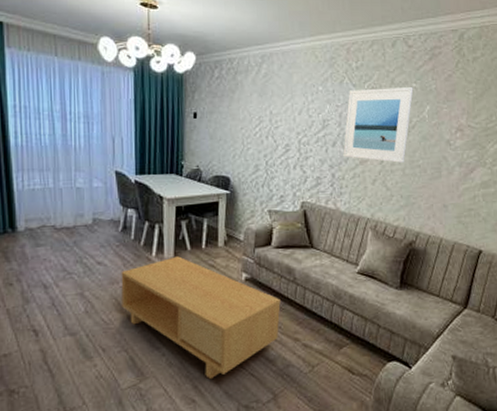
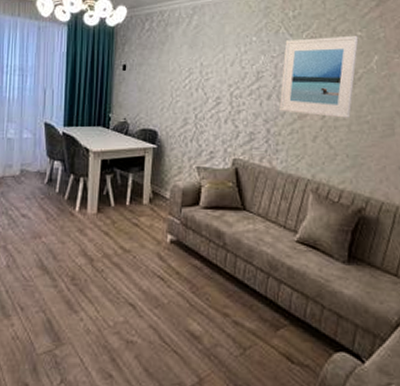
coffee table: present [121,256,281,380] -> none [43,212,209,353]

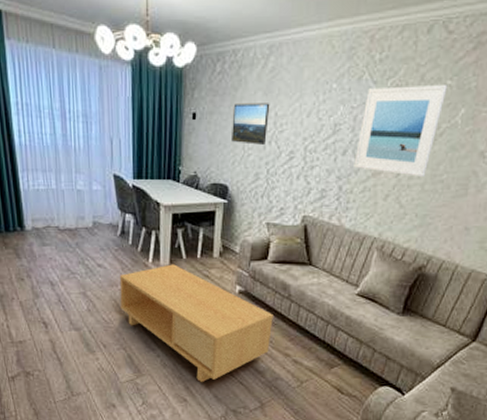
coffee table: none [43,212,209,353] -> present [119,264,273,383]
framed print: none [160,55,196,93] -> present [232,103,270,146]

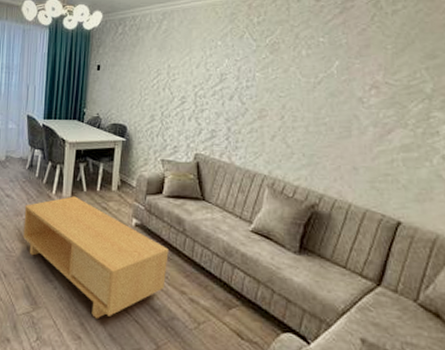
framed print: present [232,103,270,146] -> none [130,57,164,92]
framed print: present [354,85,448,176] -> none [240,42,321,119]

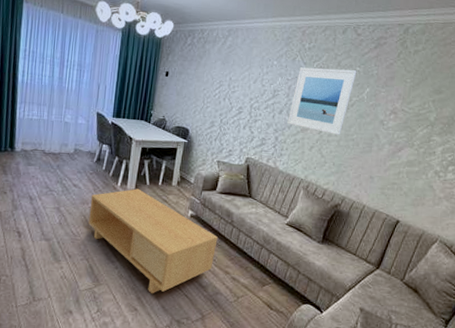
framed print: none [240,42,321,119] -> present [287,67,357,135]

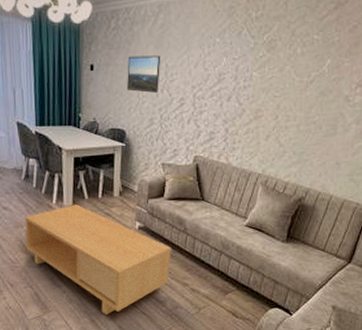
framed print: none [195,68,227,101] -> present [127,55,161,94]
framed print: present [287,67,357,135] -> none [238,39,315,119]

